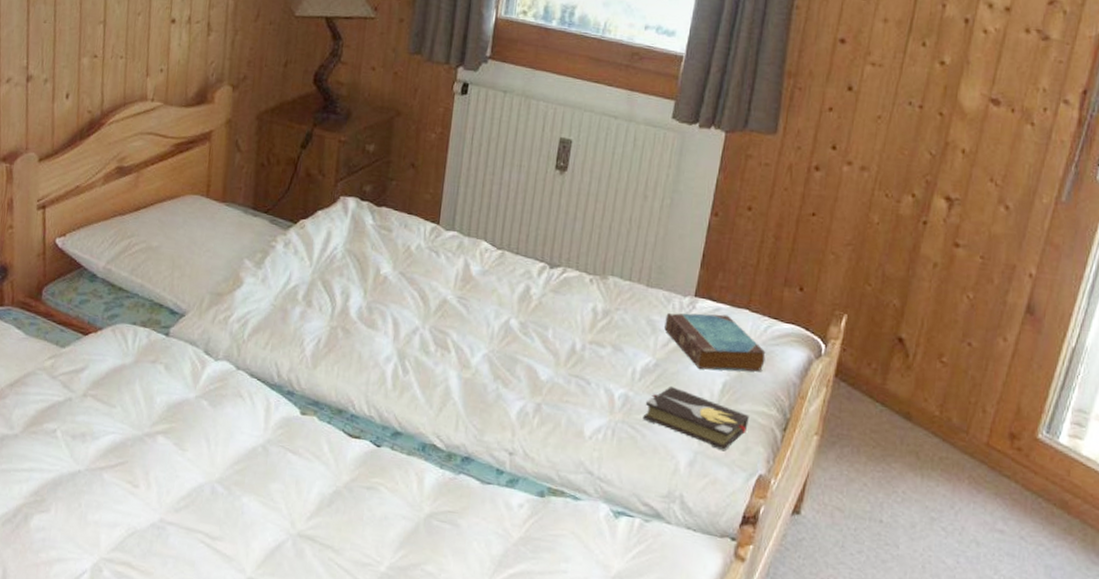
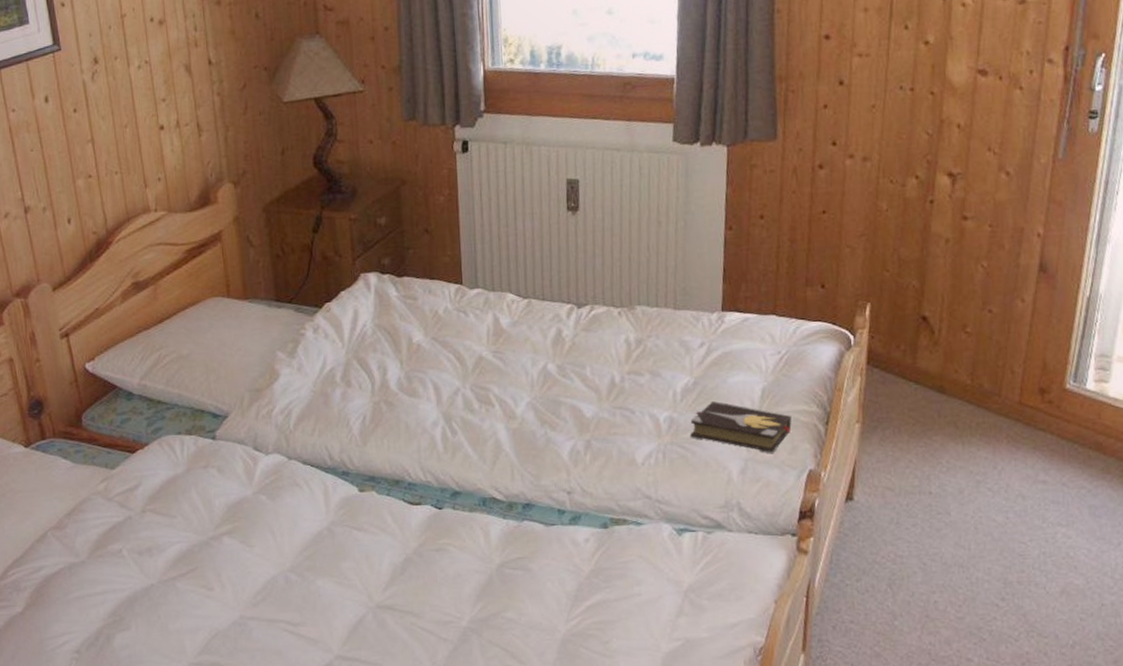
book: present [664,312,766,372] -> none [697,324,799,380]

